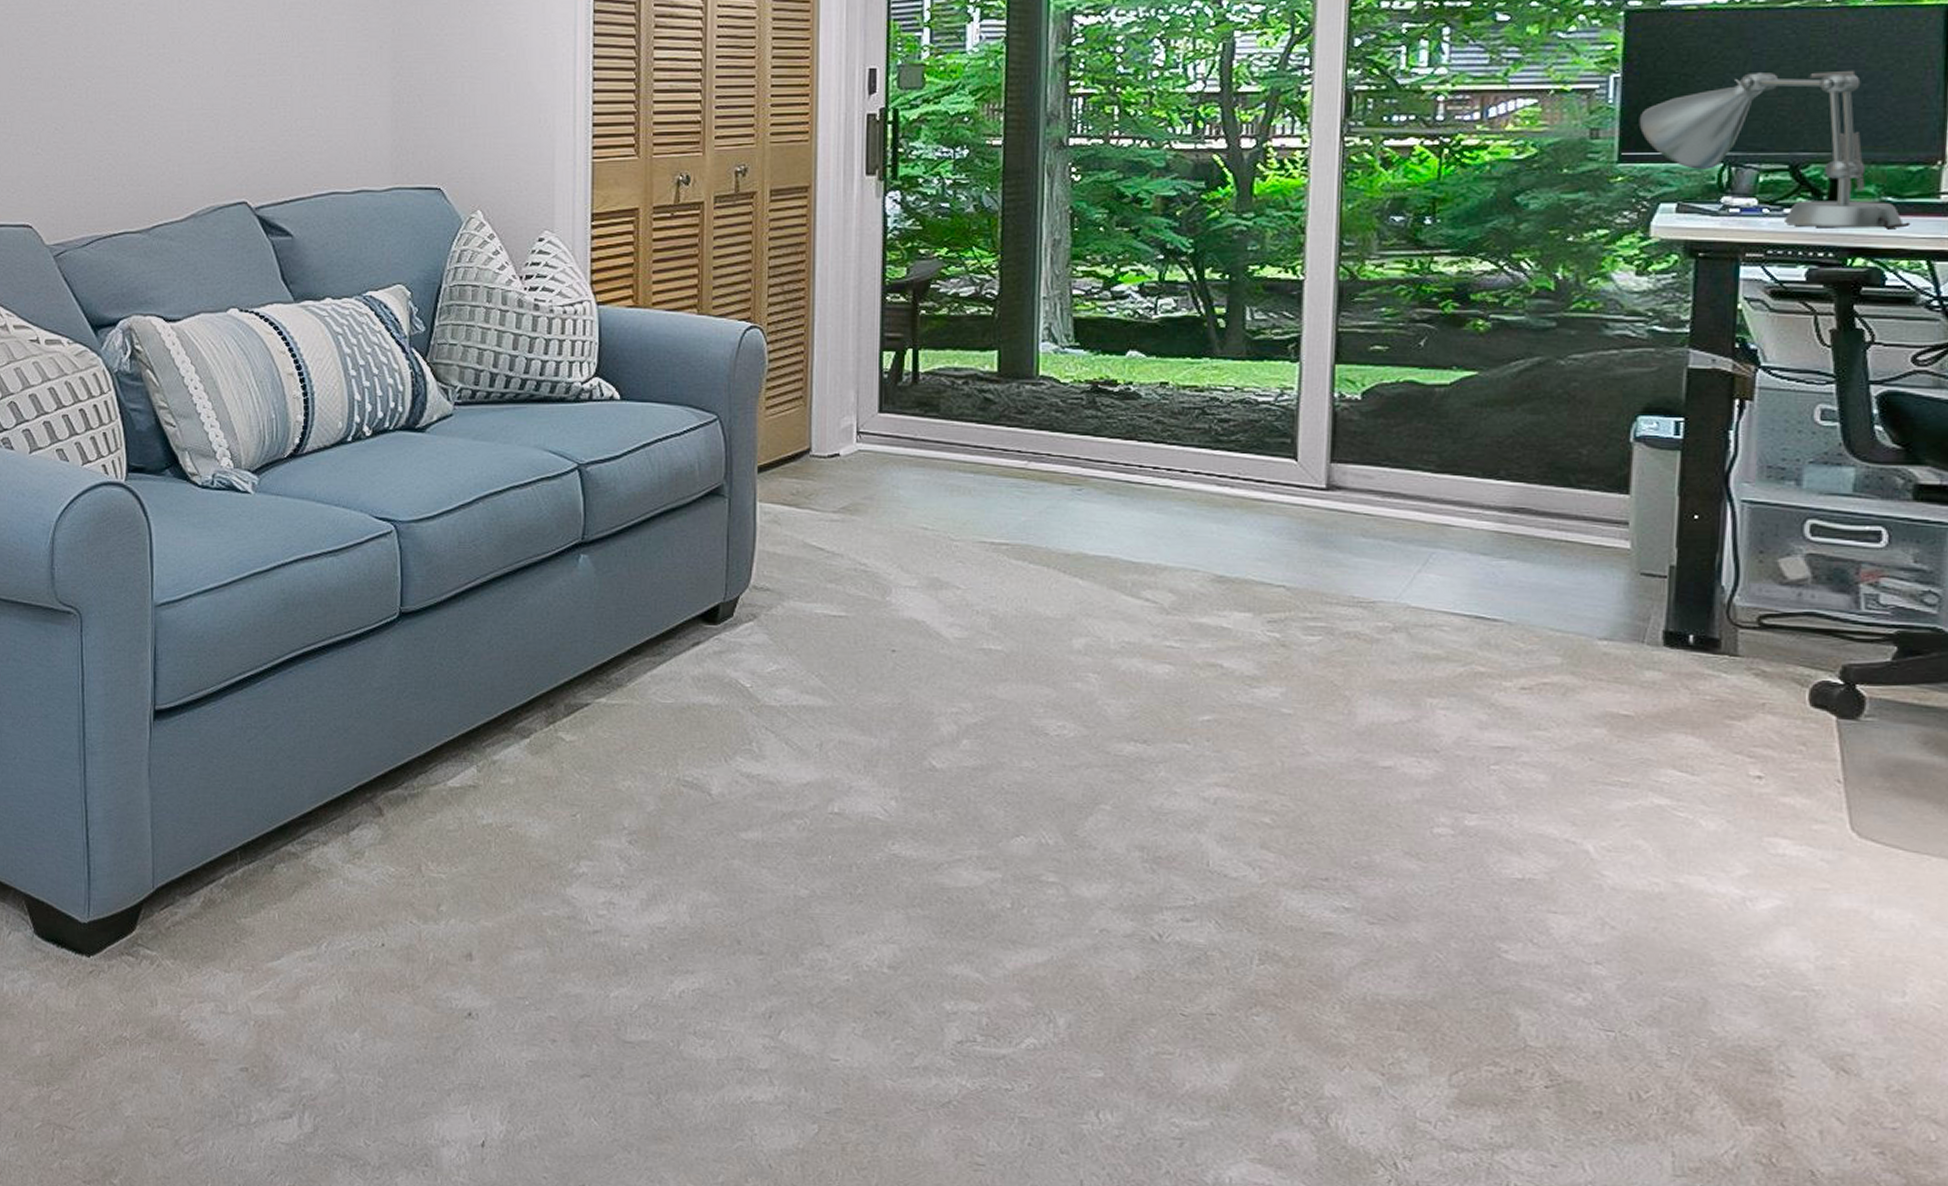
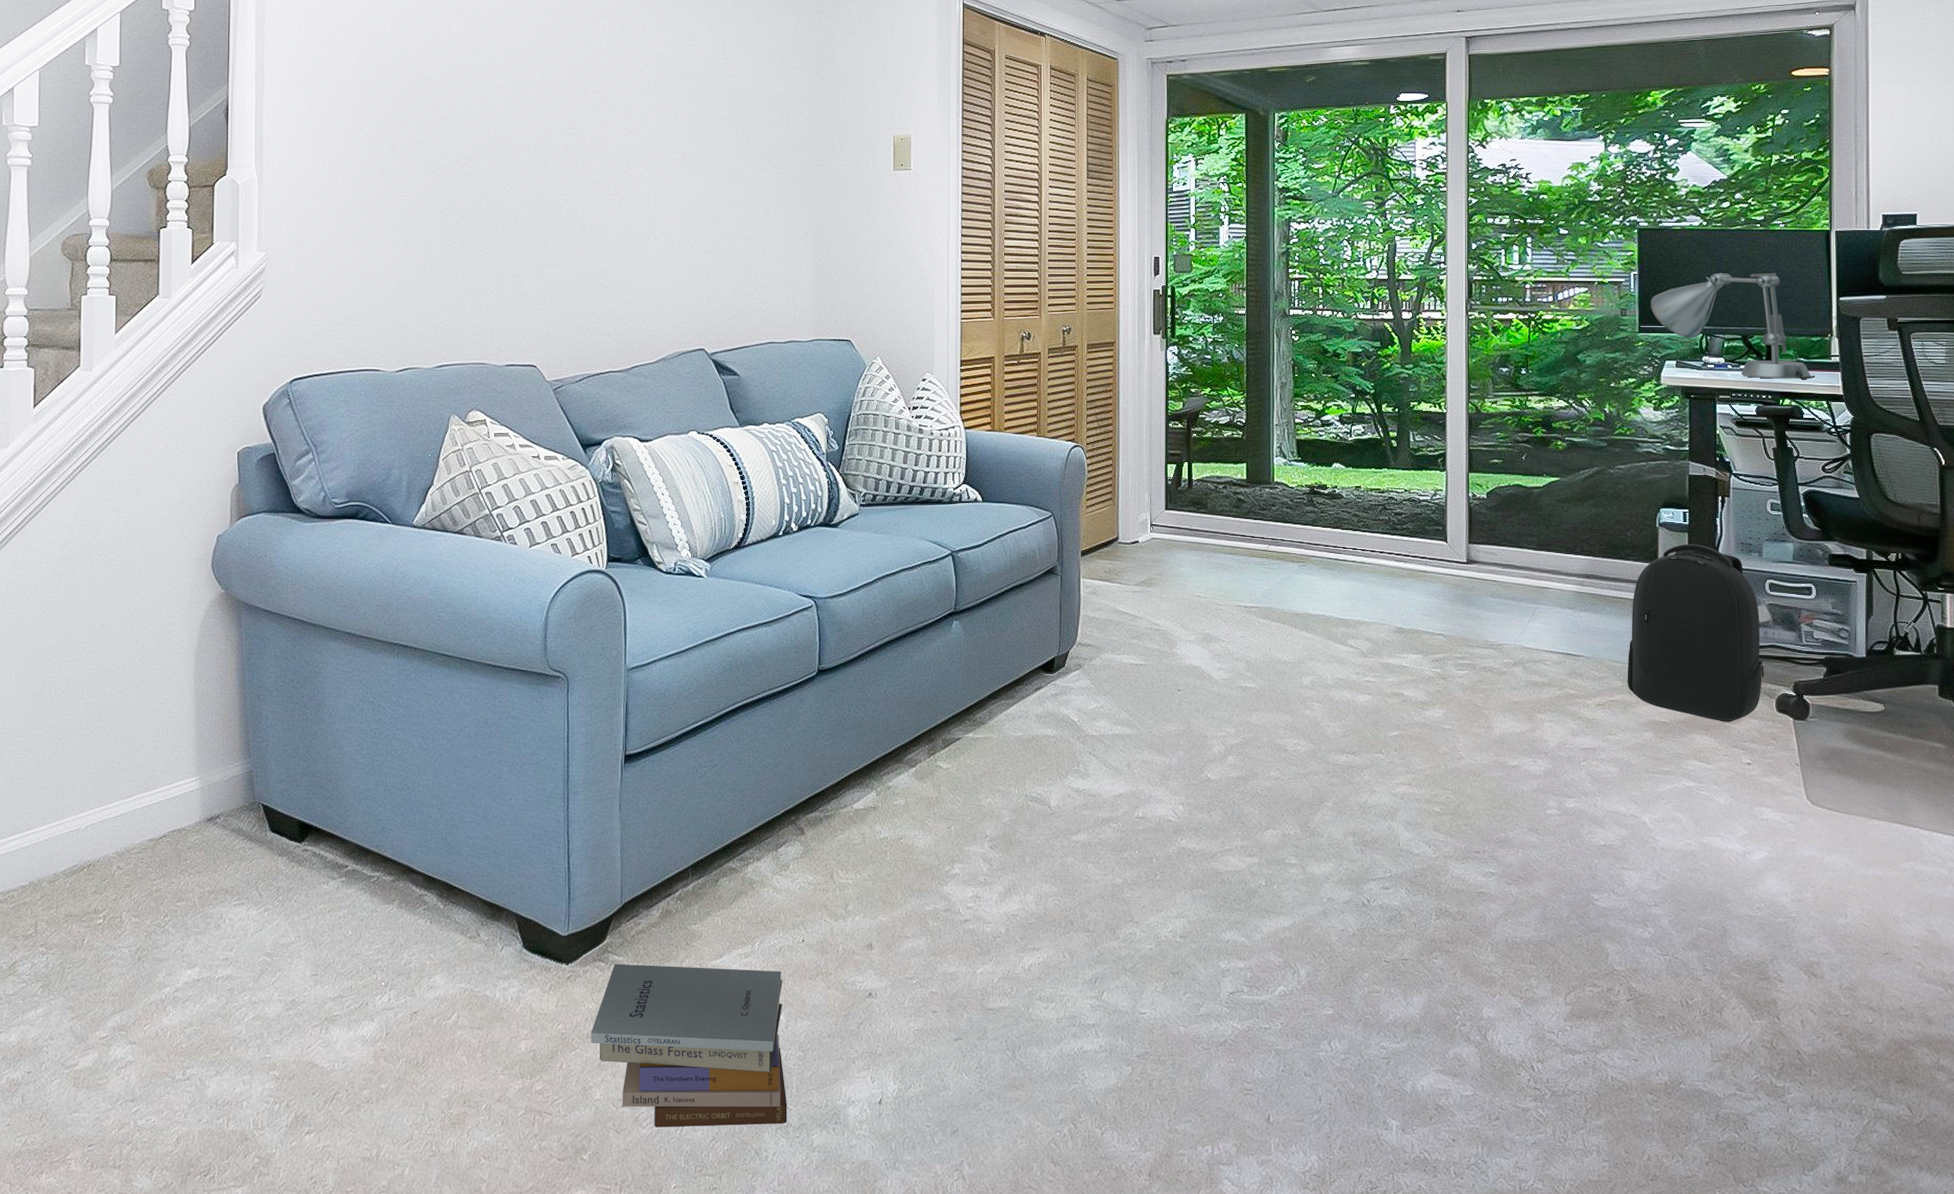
books: none [118,959,364,1161] -> present [590,963,787,1128]
backpack: none [1570,467,1794,719] -> present [1627,544,1764,722]

